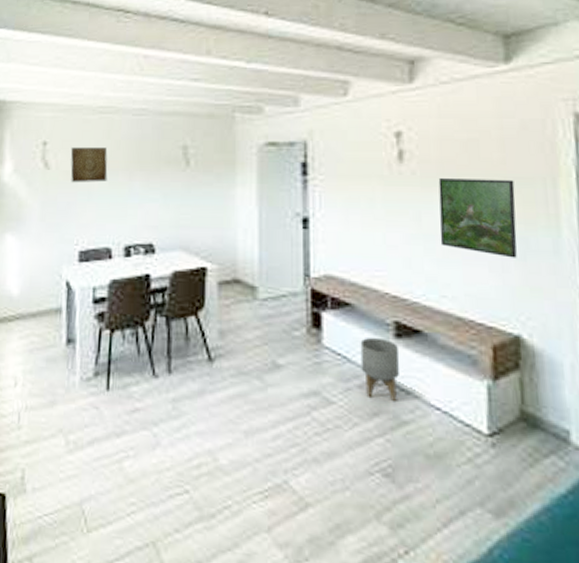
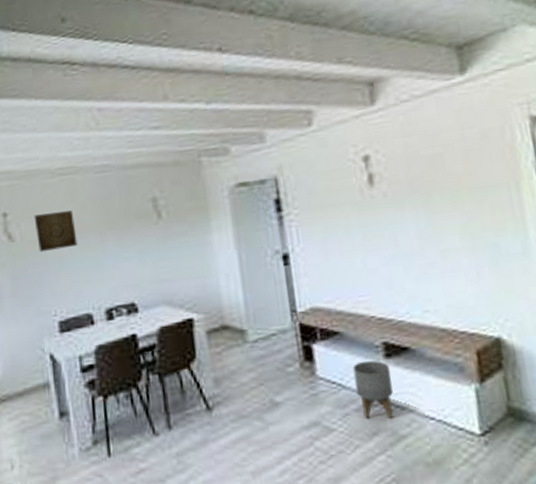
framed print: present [438,178,517,258] -> none [409,189,490,265]

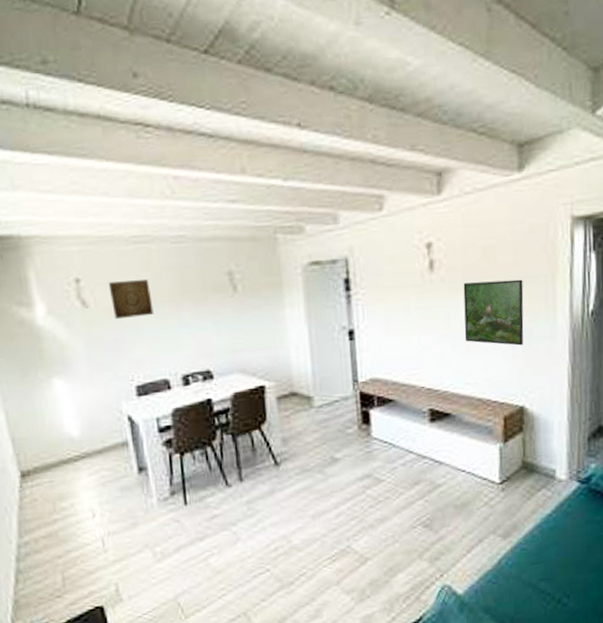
planter: present [352,360,393,420] -> none [402,423,434,472]
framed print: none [409,189,490,265] -> present [463,279,524,346]

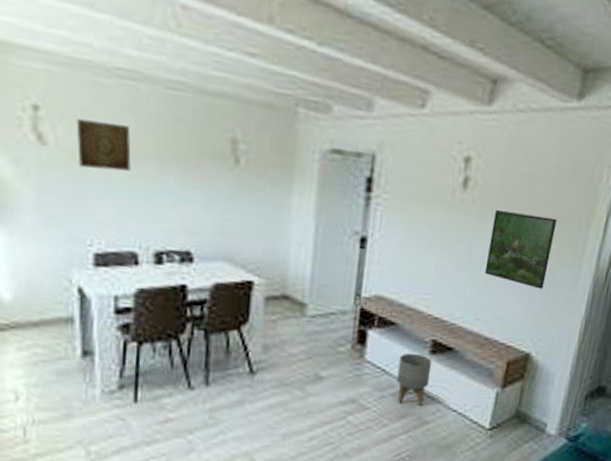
planter: none [402,423,434,472] -> present [396,353,432,407]

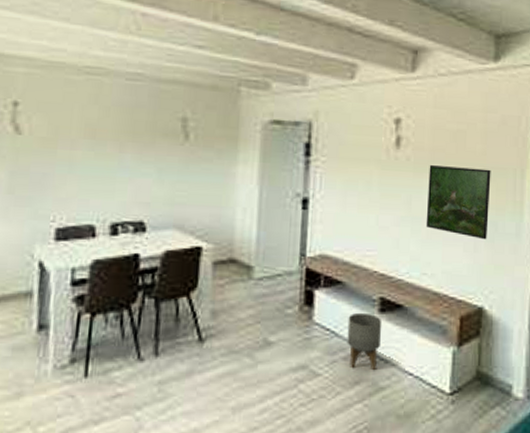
wall art: present [76,119,131,171] -> none [48,110,94,153]

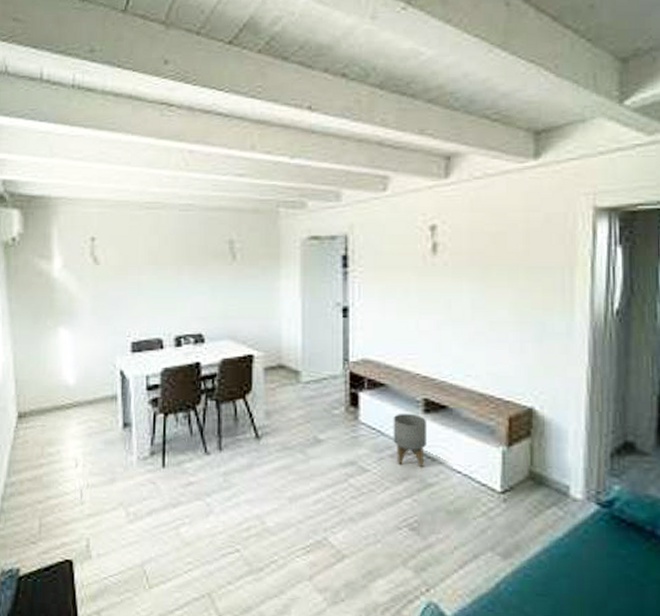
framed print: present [426,165,491,240] -> none [467,269,536,340]

